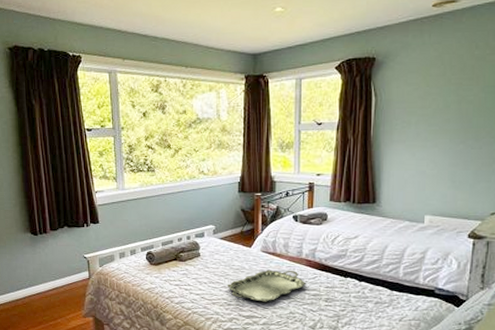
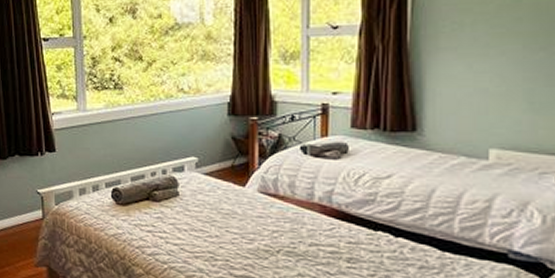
serving tray: present [227,269,307,302] -> none [213,216,321,259]

